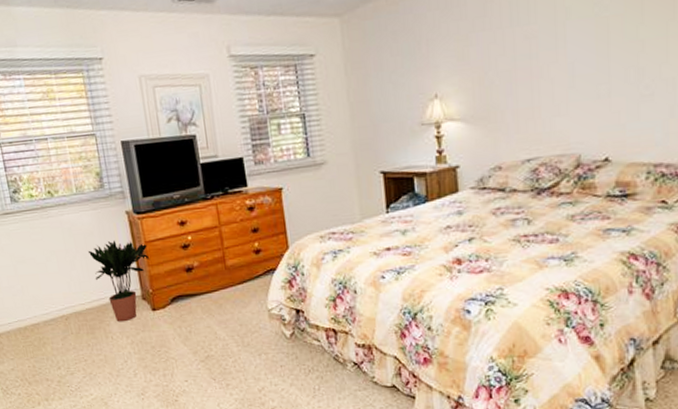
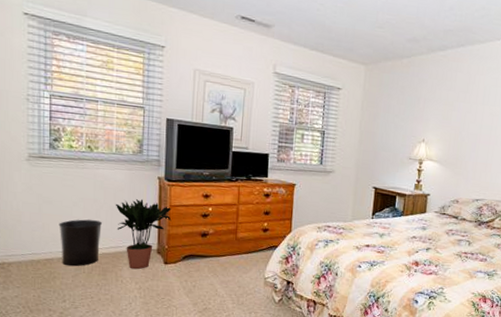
waste bin: none [36,273,84,329] -> present [59,219,102,266]

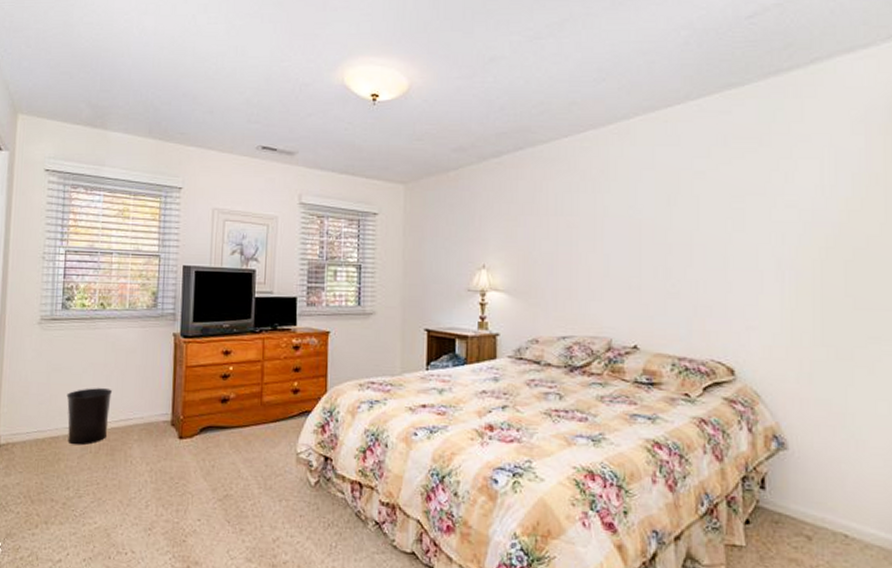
potted plant: present [115,199,172,270] -> none [126,360,188,447]

